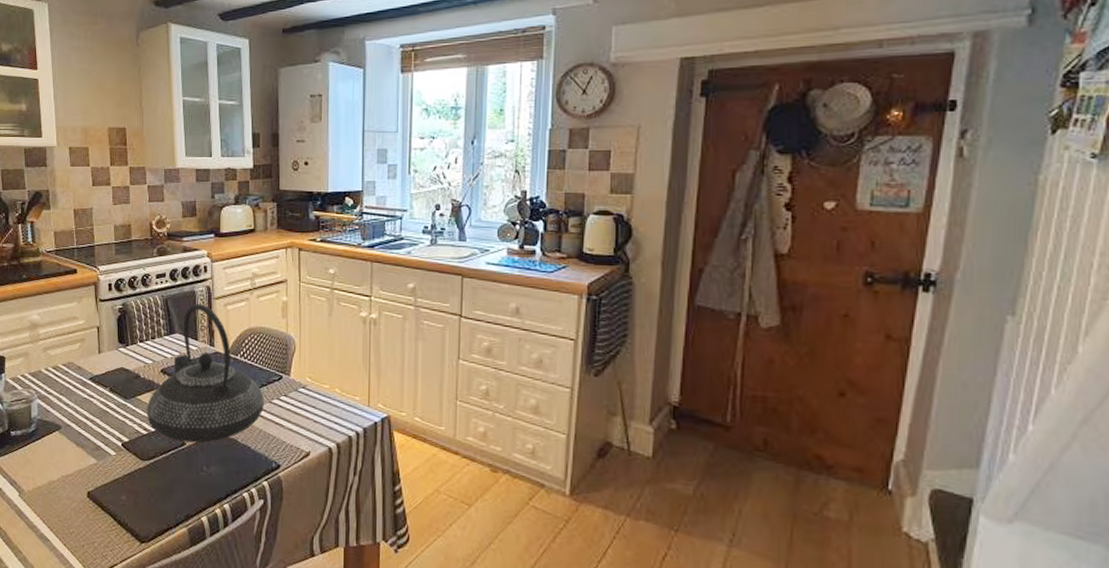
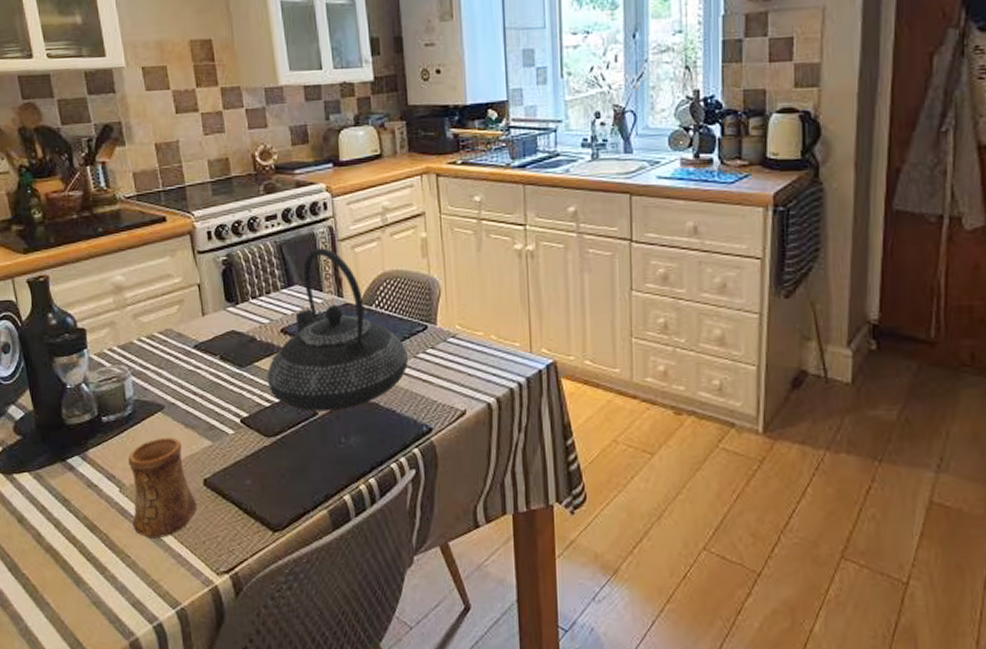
cup: none [27,452,80,539] -> present [128,437,198,539]

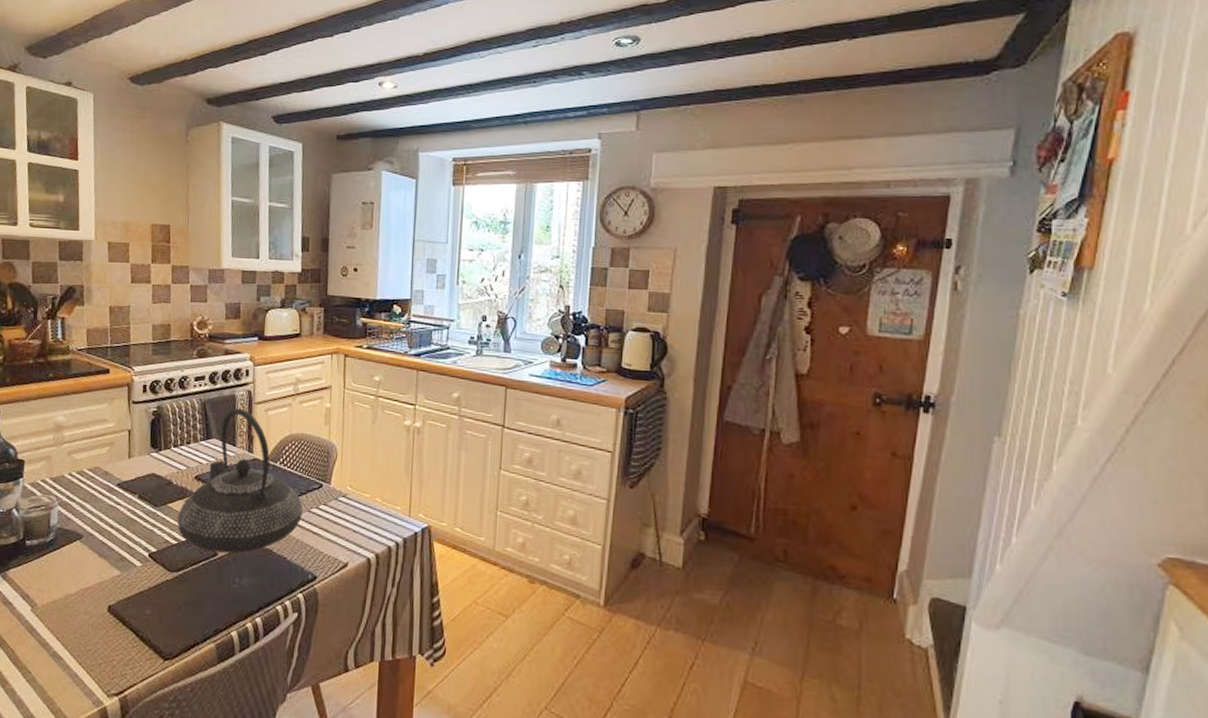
cup: present [128,437,198,539] -> none [38,564,99,658]

